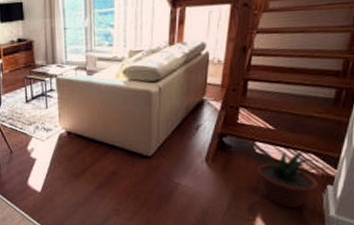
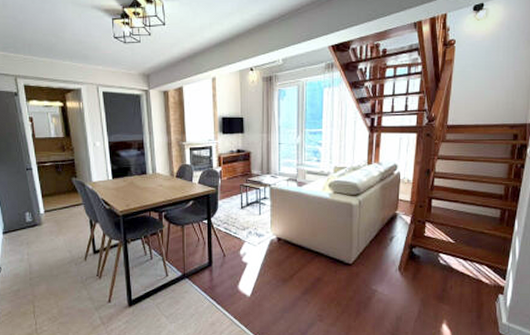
potted plant: present [251,146,331,208] -> none [436,257,501,315]

